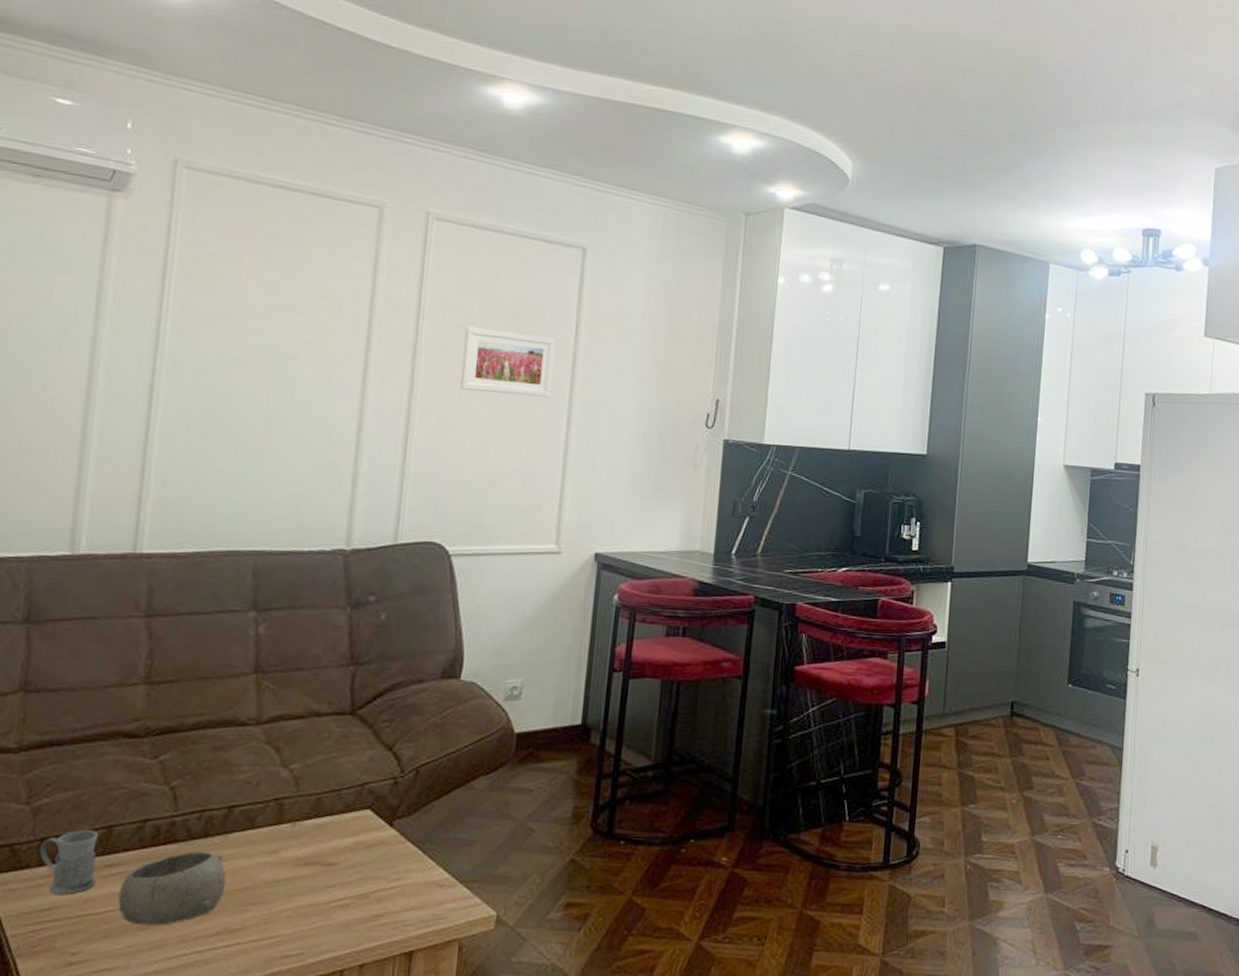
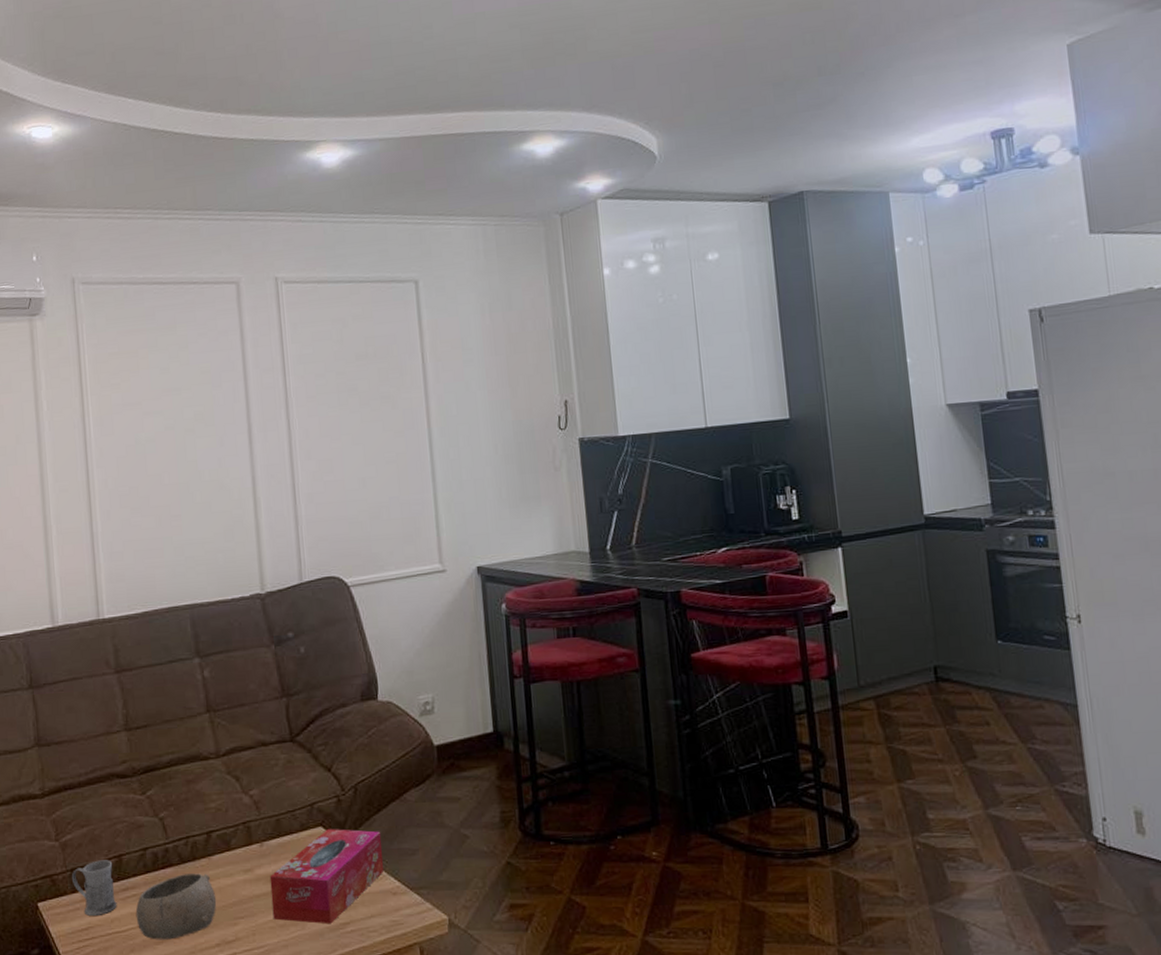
tissue box: none [292,813,438,916] -> present [269,829,385,925]
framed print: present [460,326,557,398] -> none [326,370,412,433]

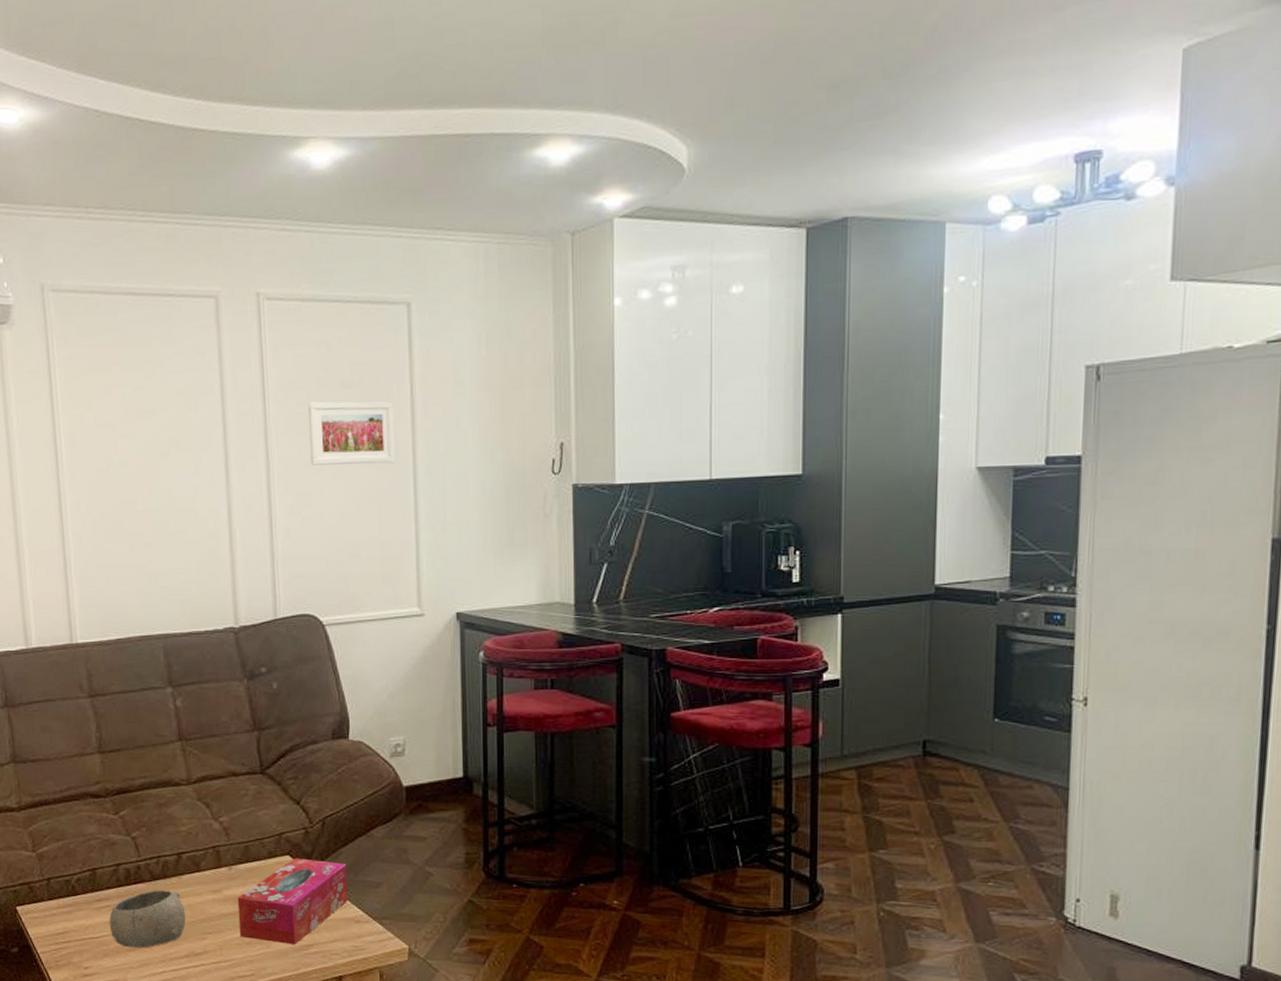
mug: present [71,860,117,917] -> none [48,872,92,923]
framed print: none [326,370,412,433] -> present [308,401,396,465]

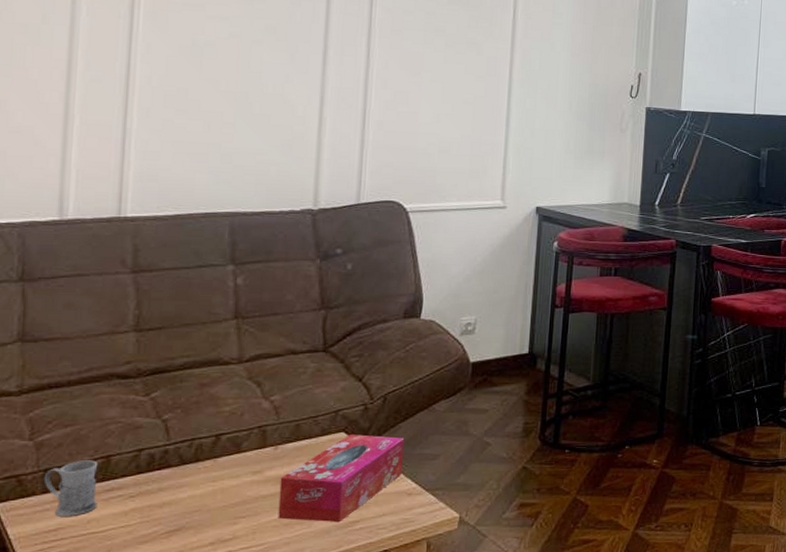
mug: none [48,872,92,923] -> present [43,460,98,518]
bowl: present [109,890,186,948] -> none [118,474,217,540]
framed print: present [308,401,396,465] -> none [412,12,497,74]

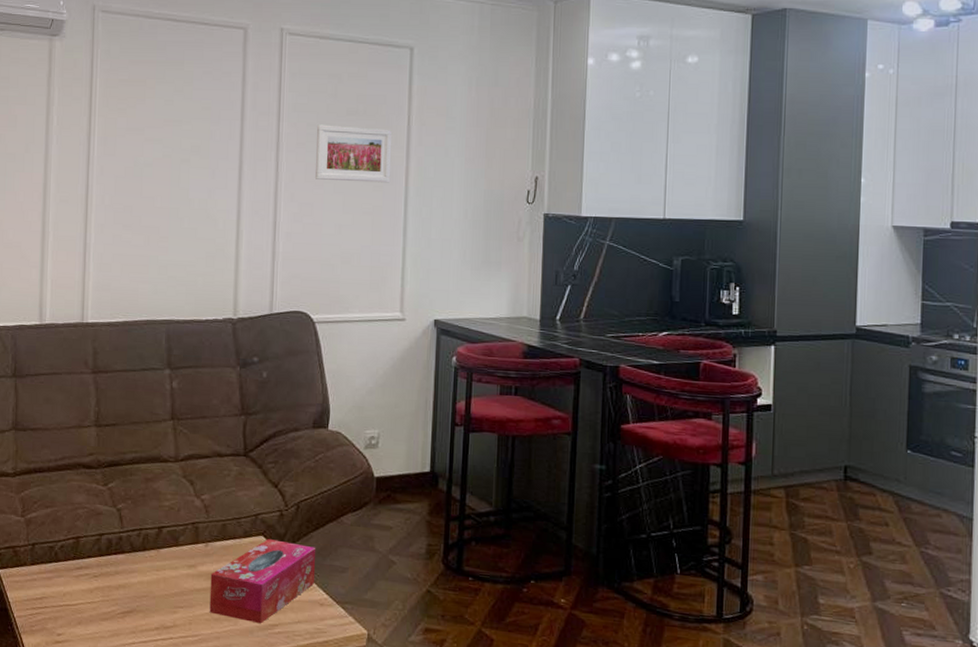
mug: present [43,460,98,518] -> none [32,539,71,589]
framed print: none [412,12,497,74] -> present [315,124,393,183]

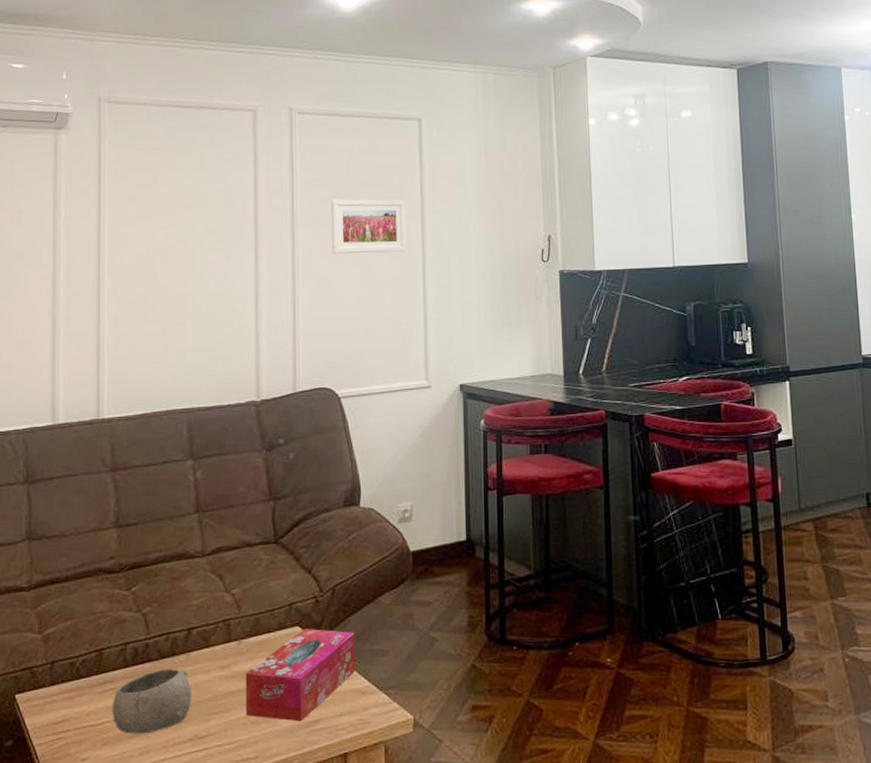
bowl: none [86,561,160,619] -> present [112,669,192,734]

